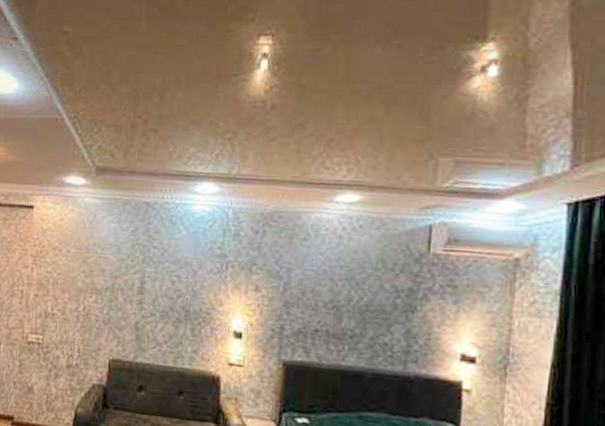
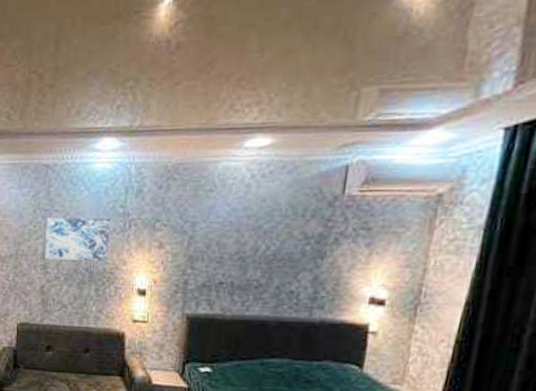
wall art: none [141,254,208,301] -> present [45,218,110,262]

